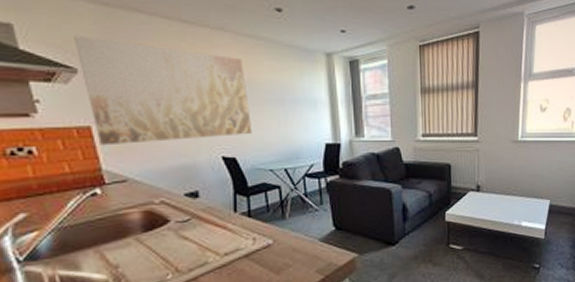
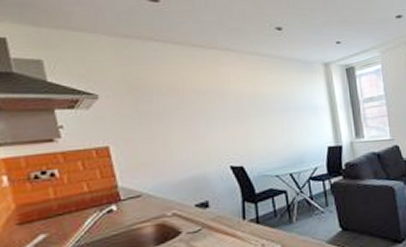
wall art: present [74,35,253,146] -> none [96,65,259,164]

